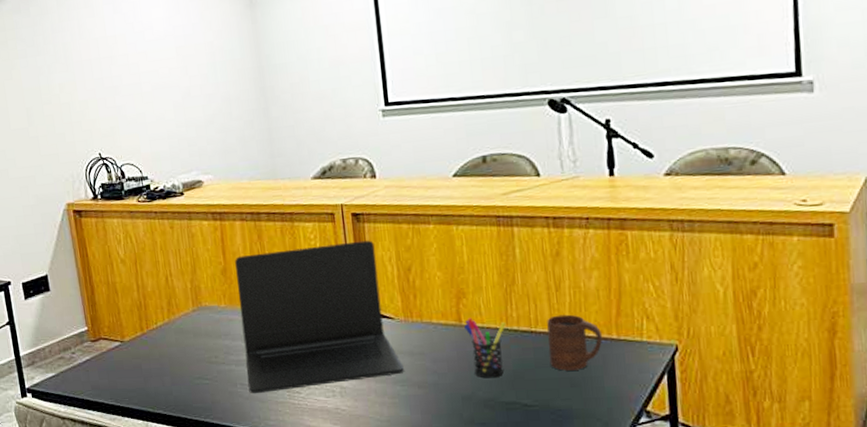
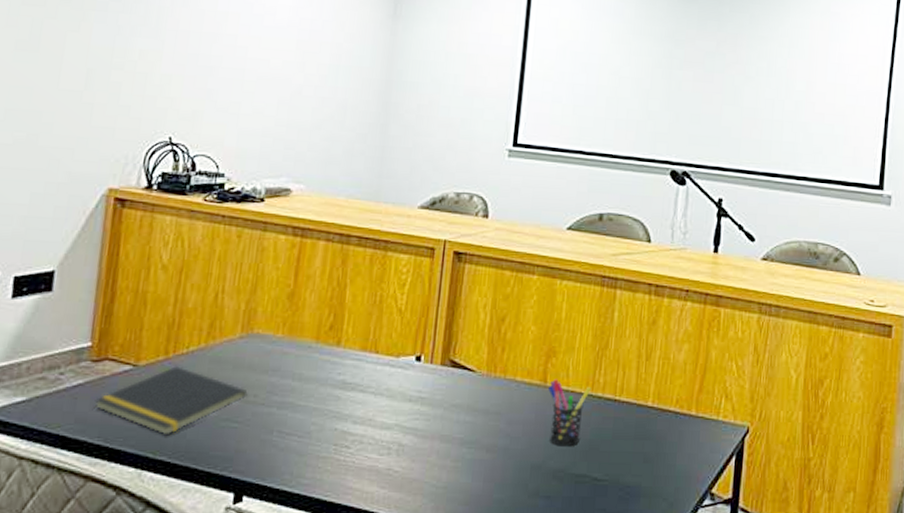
notepad: none [101,339,210,394] -> present [95,366,248,436]
laptop: present [235,240,404,394] -> none [286,280,475,445]
cup: present [547,314,603,371] -> none [627,385,683,445]

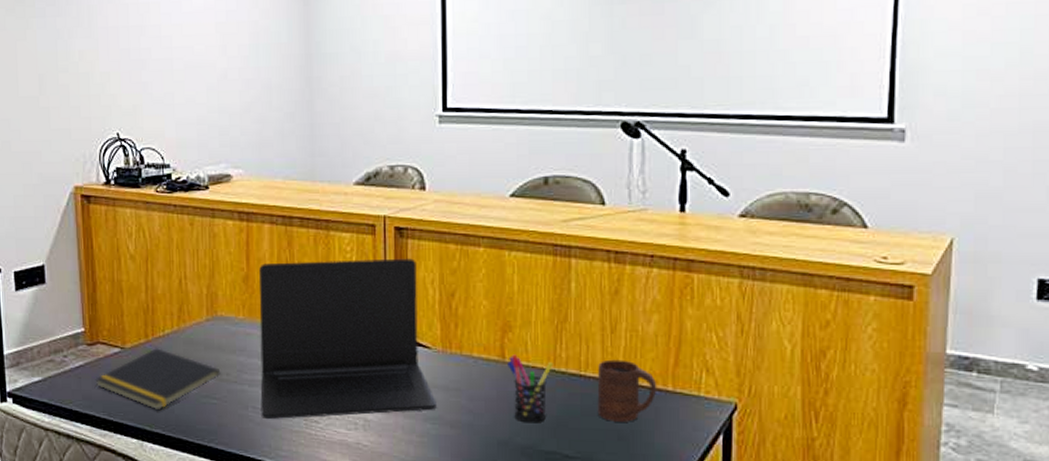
laptop: none [286,280,475,445] -> present [259,258,437,420]
cup: none [627,385,683,445] -> present [597,359,657,422]

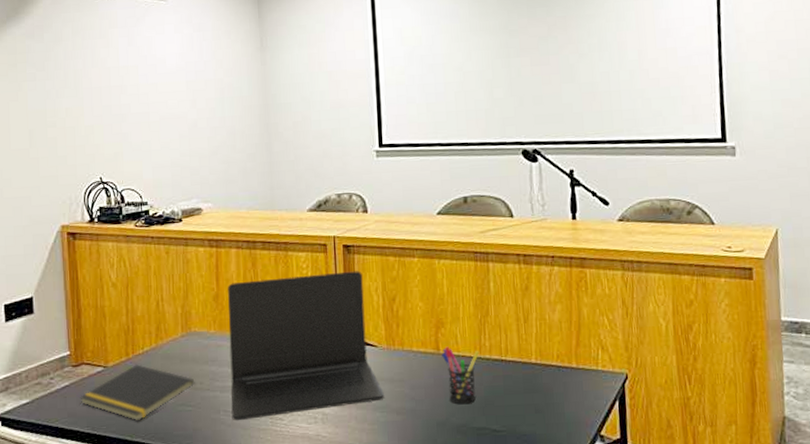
cup: present [597,359,657,422] -> none [516,344,564,397]

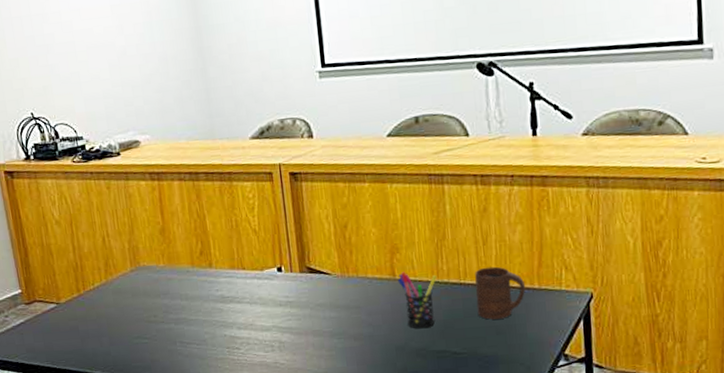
notepad: present [80,364,195,422] -> none [36,300,149,355]
laptop: present [228,271,384,421] -> none [173,198,341,352]
cup: none [516,344,564,397] -> present [475,266,526,320]

